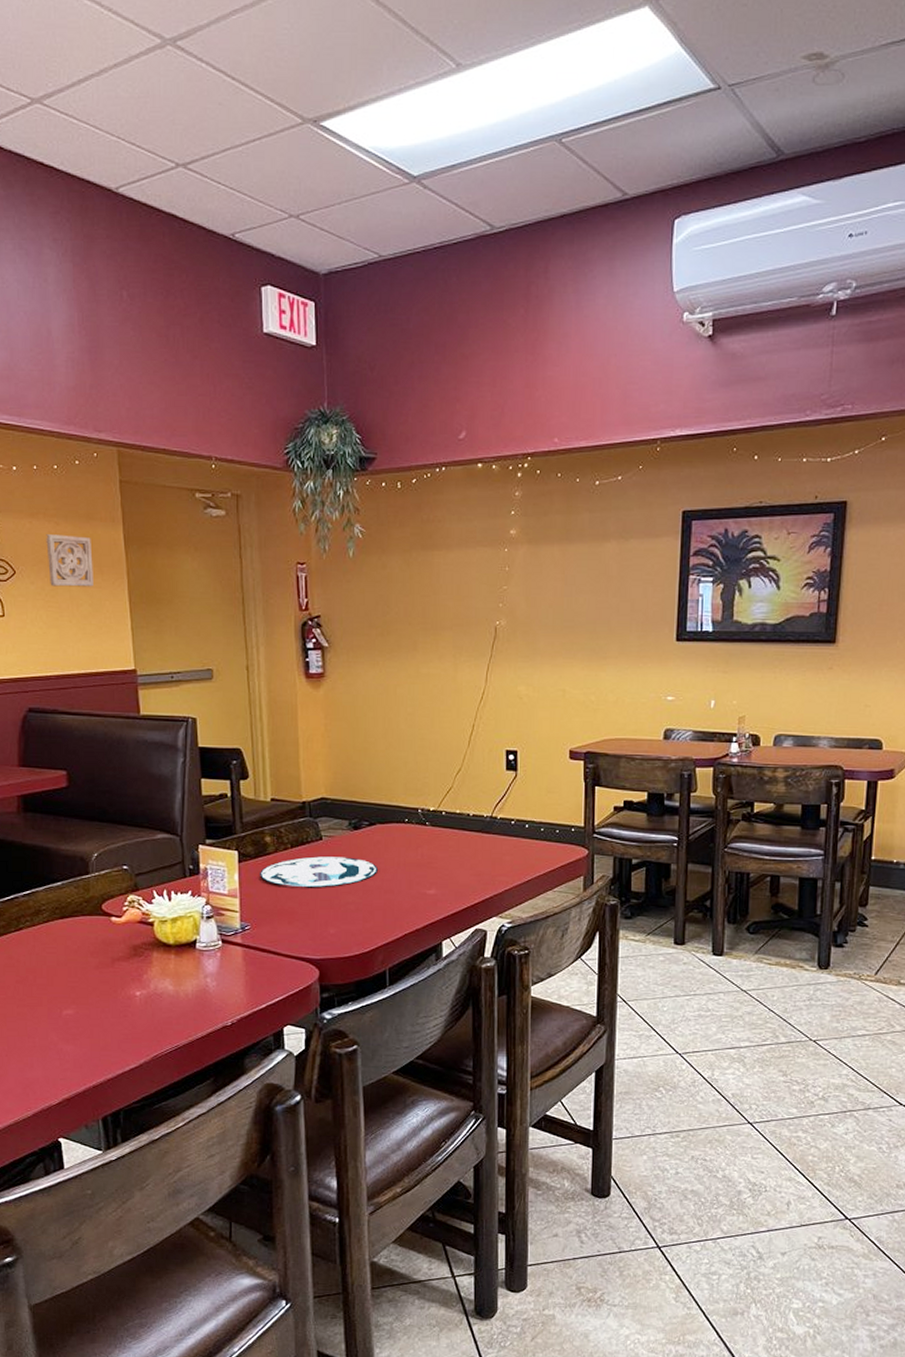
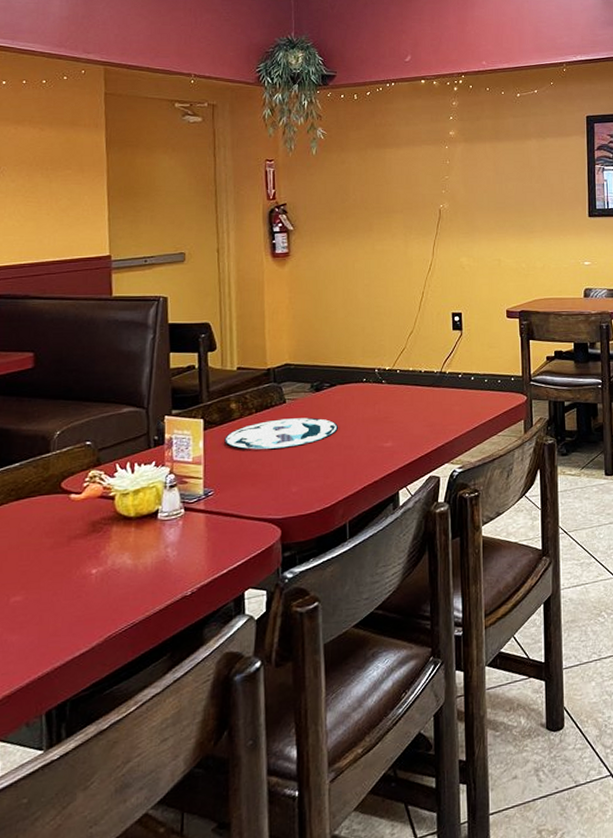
wall ornament: present [46,534,93,587] -> none [30,139,75,184]

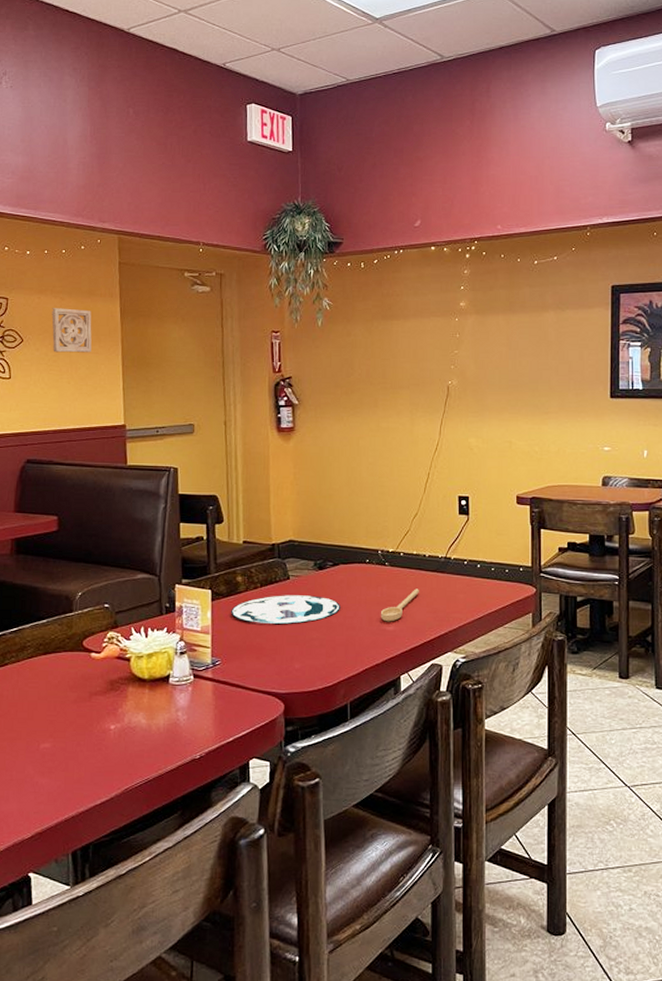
wall ornament: none [30,139,75,184] -> present [52,308,92,353]
spoon: none [378,404,416,439] -> present [380,589,419,622]

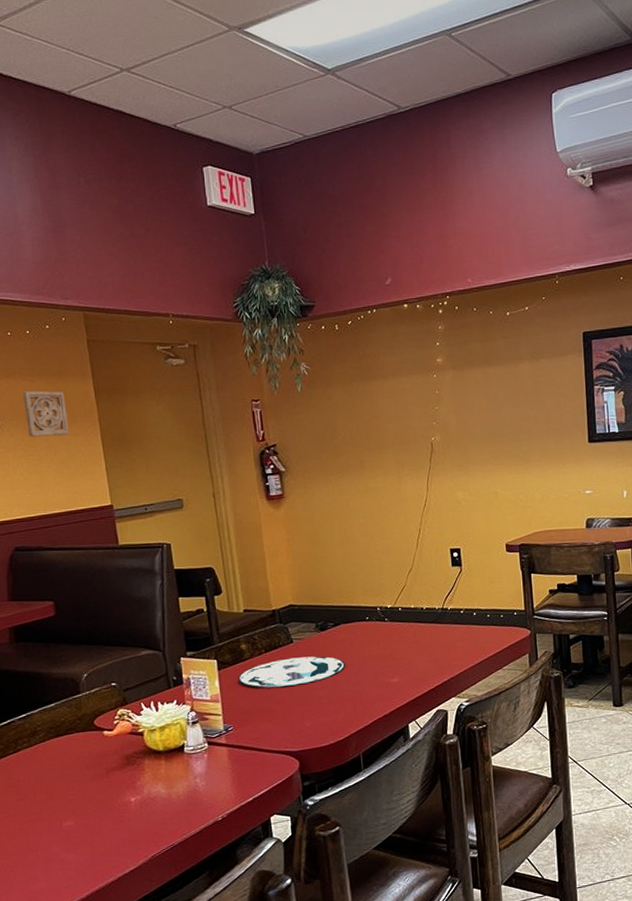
spoon: present [380,589,419,622] -> none [384,640,420,675]

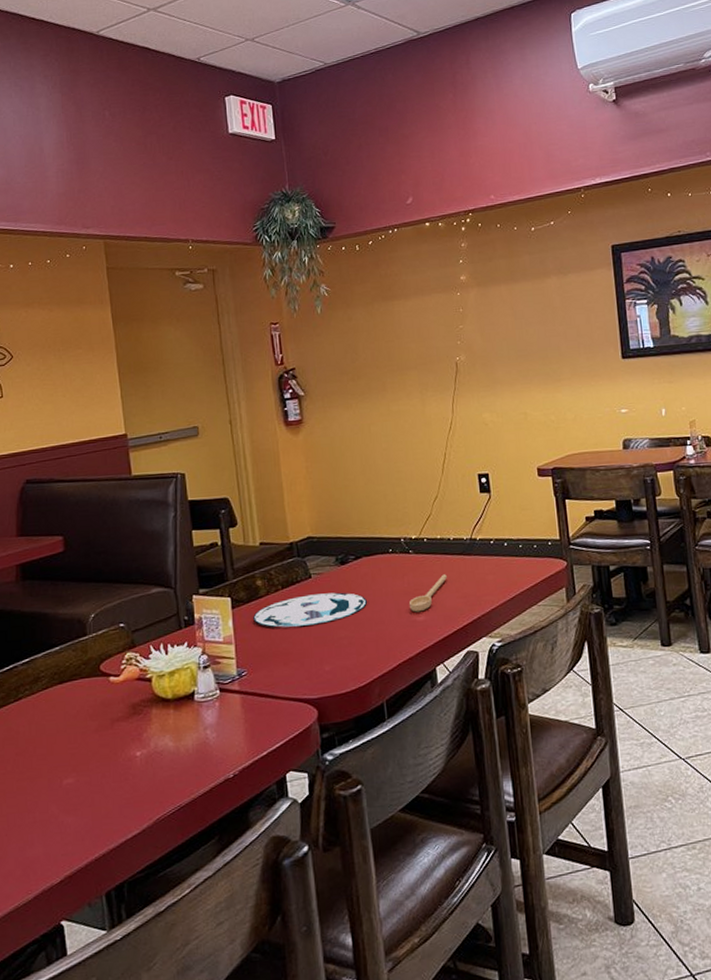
wall ornament: present [22,390,69,437] -> none [41,319,85,366]
spoon: none [384,640,420,675] -> present [408,574,447,612]

